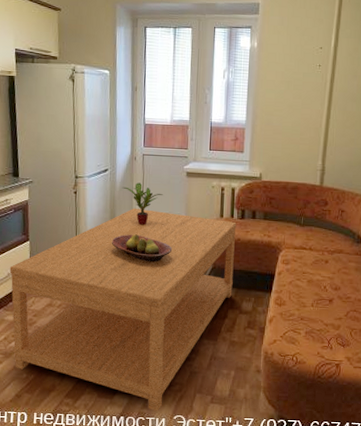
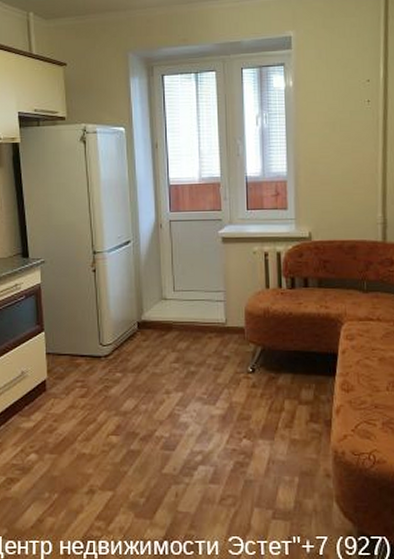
coffee table: present [9,208,237,412] -> none [23,284,288,534]
fruit bowl: present [111,233,173,263] -> none [139,314,212,348]
potted plant: present [122,183,164,225] -> none [147,254,197,304]

